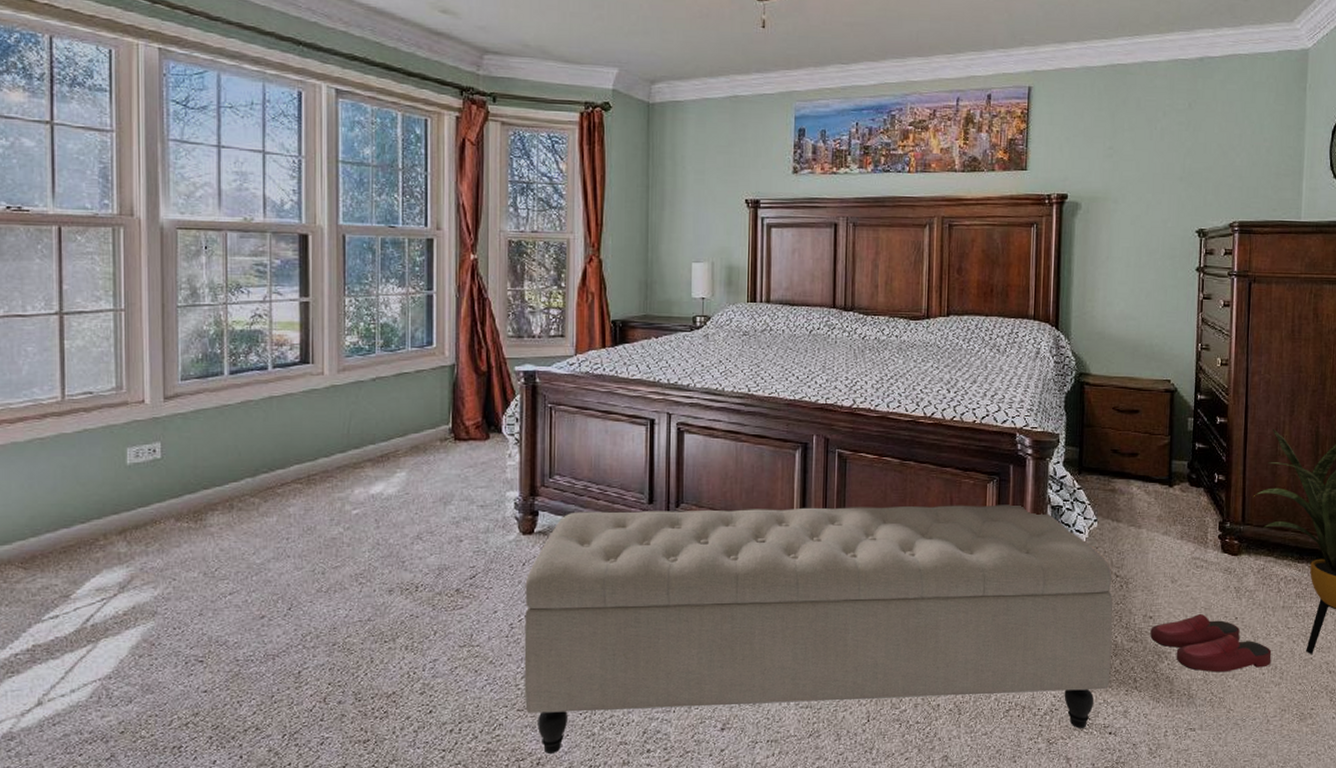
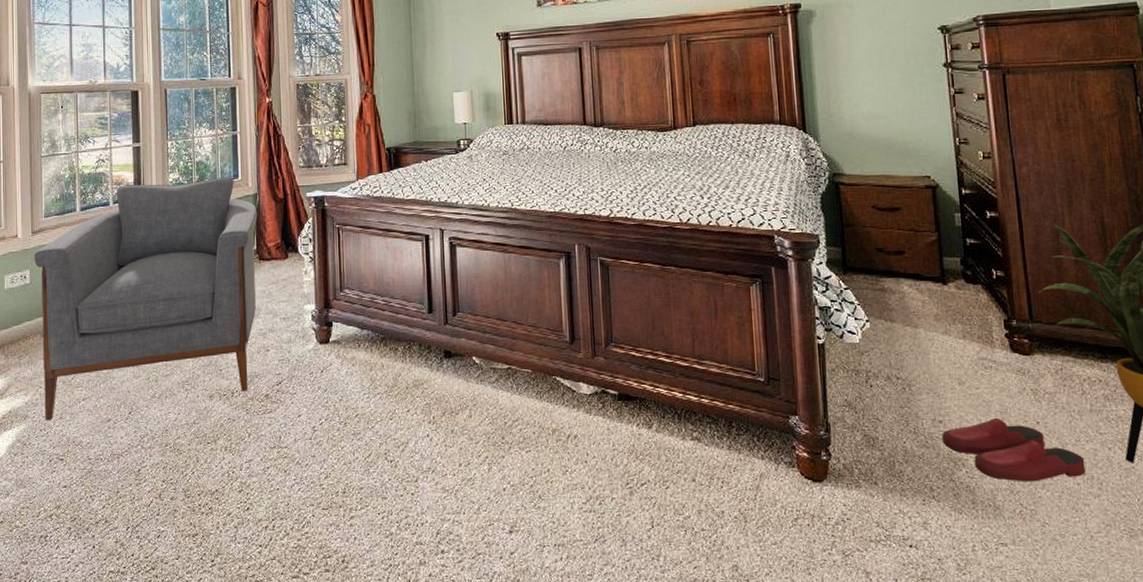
armchair: none [167,344,455,618] -> present [34,177,258,421]
bench: present [524,504,1113,753] -> none [324,306,904,551]

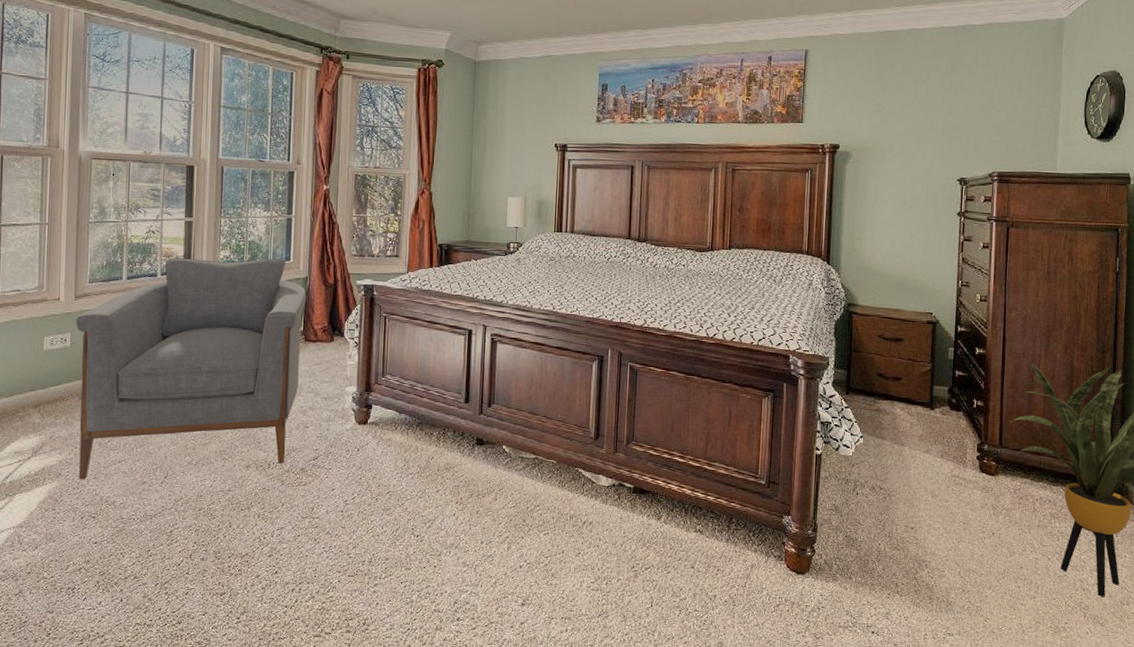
slippers: present [942,417,1086,482] -> none [911,527,1027,583]

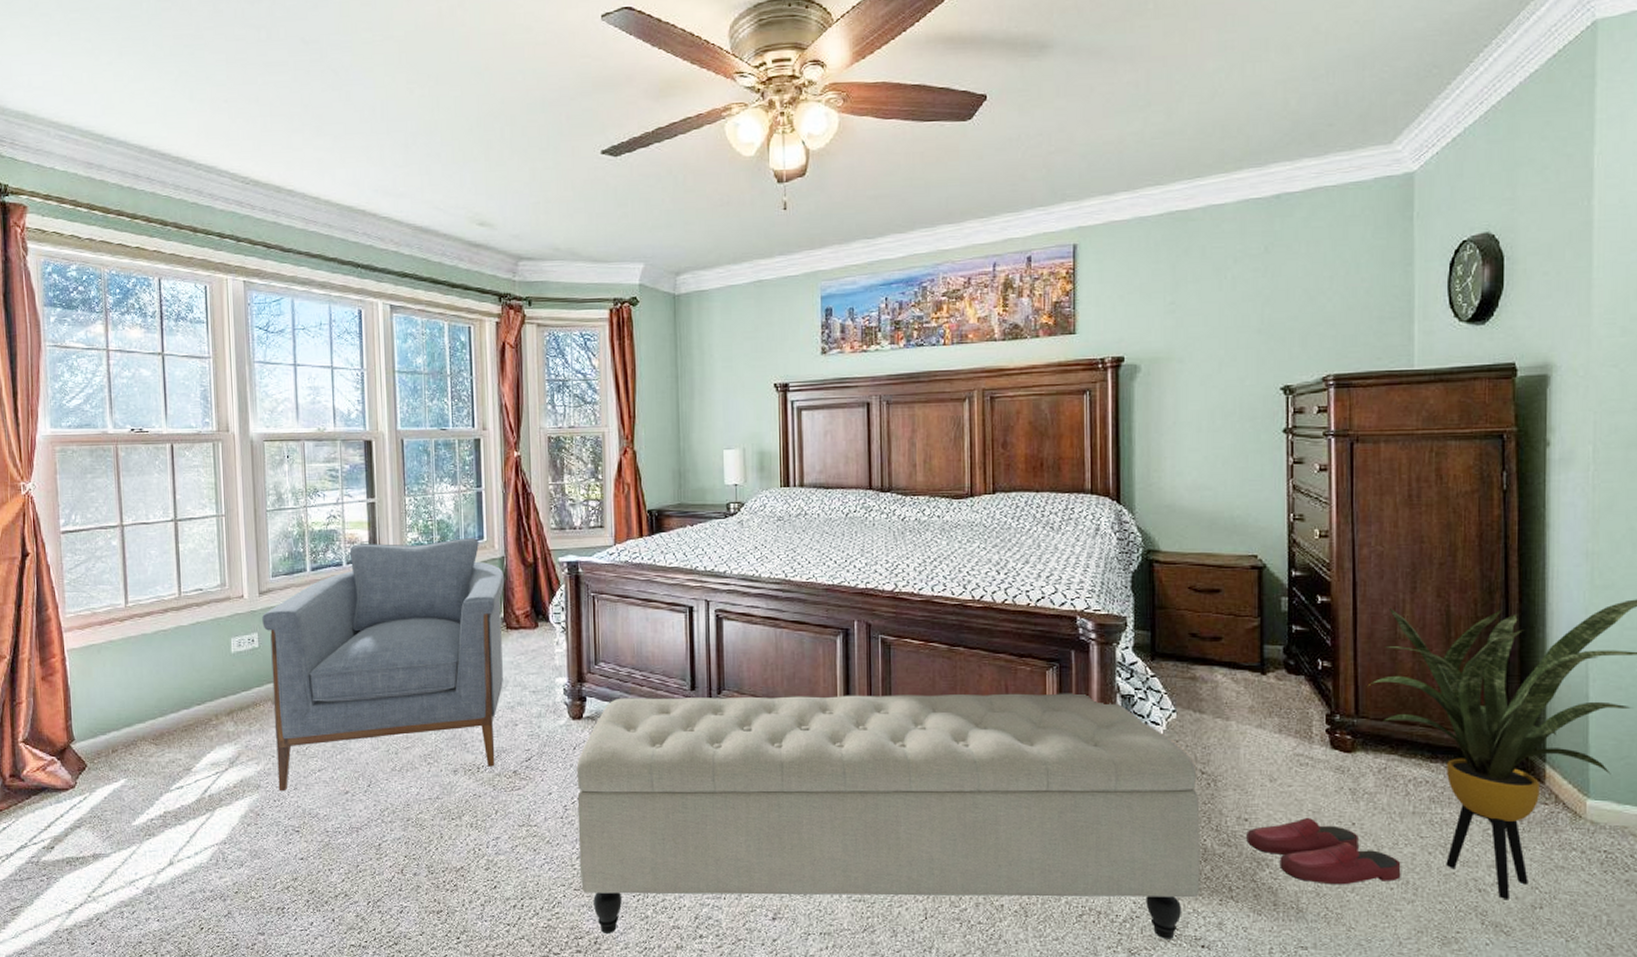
bench: none [355,407,877,626] -> present [576,693,1200,939]
slippers: none [911,527,1027,583] -> present [1246,817,1401,885]

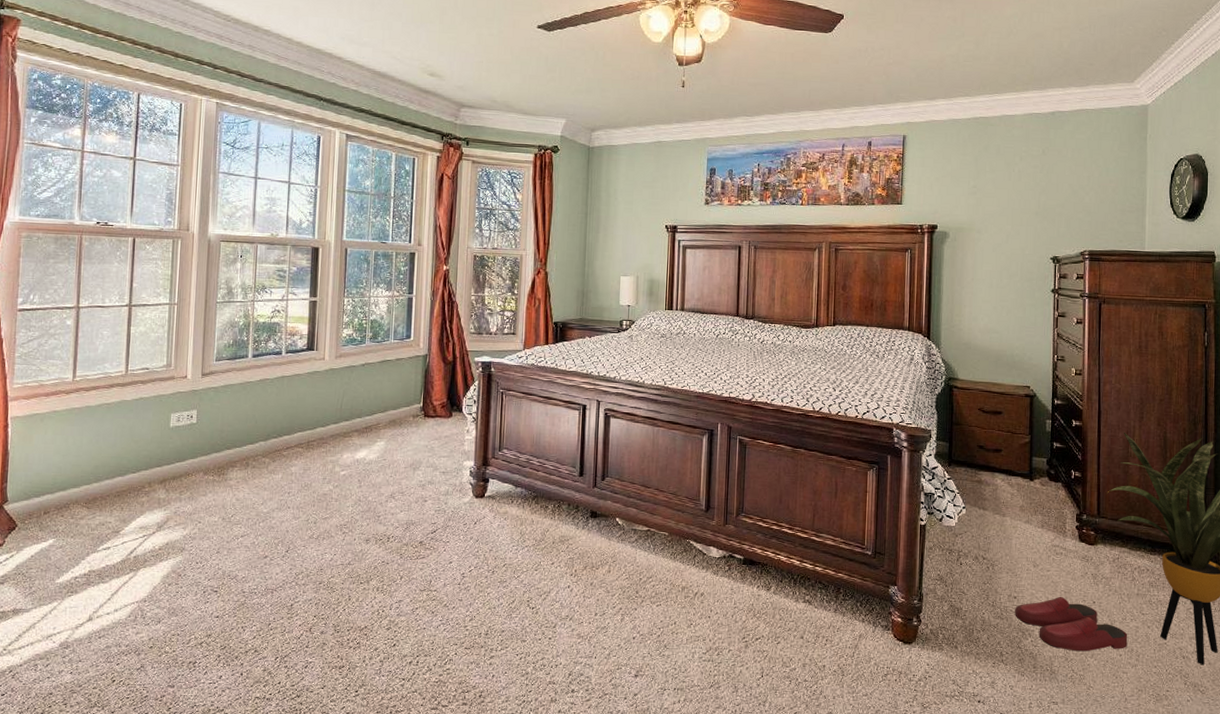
armchair: present [262,538,505,792] -> none [202,336,427,555]
bench: present [576,693,1200,939] -> none [471,480,981,695]

